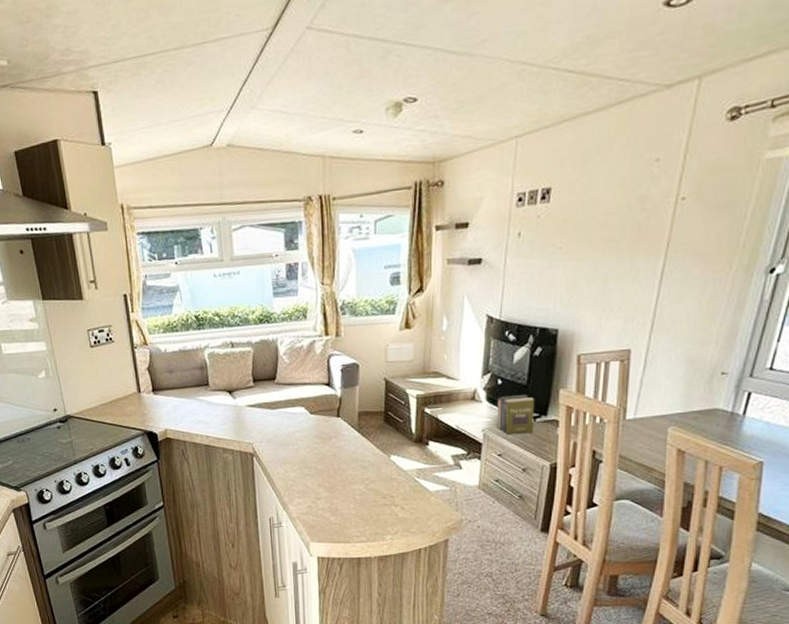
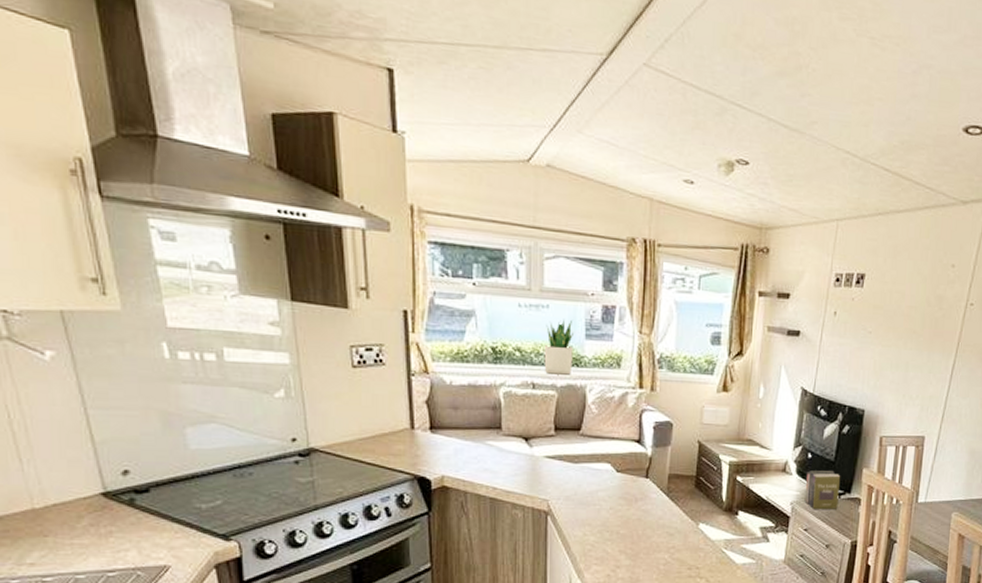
planter: none [238,281,264,333] -> present [544,319,573,375]

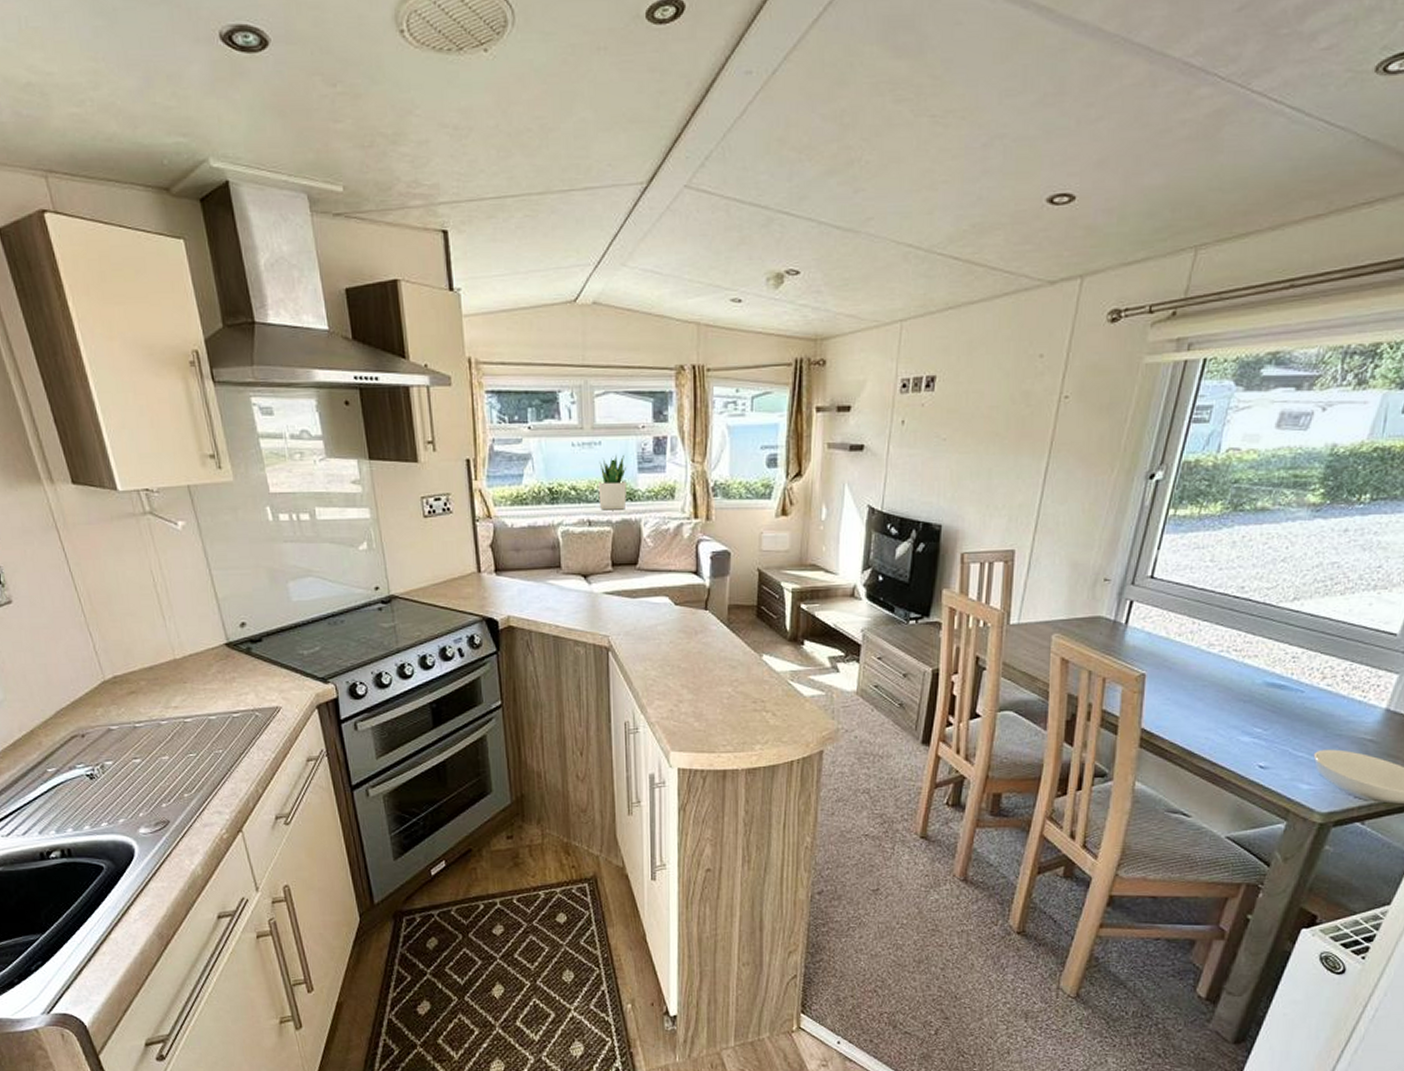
books: present [804,470,841,510] -> none [876,592,917,637]

